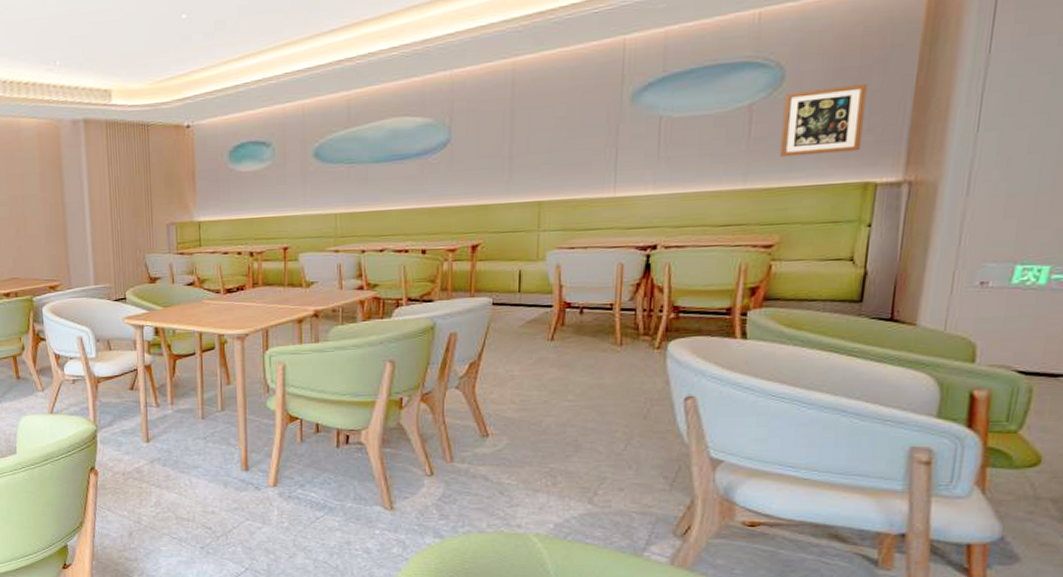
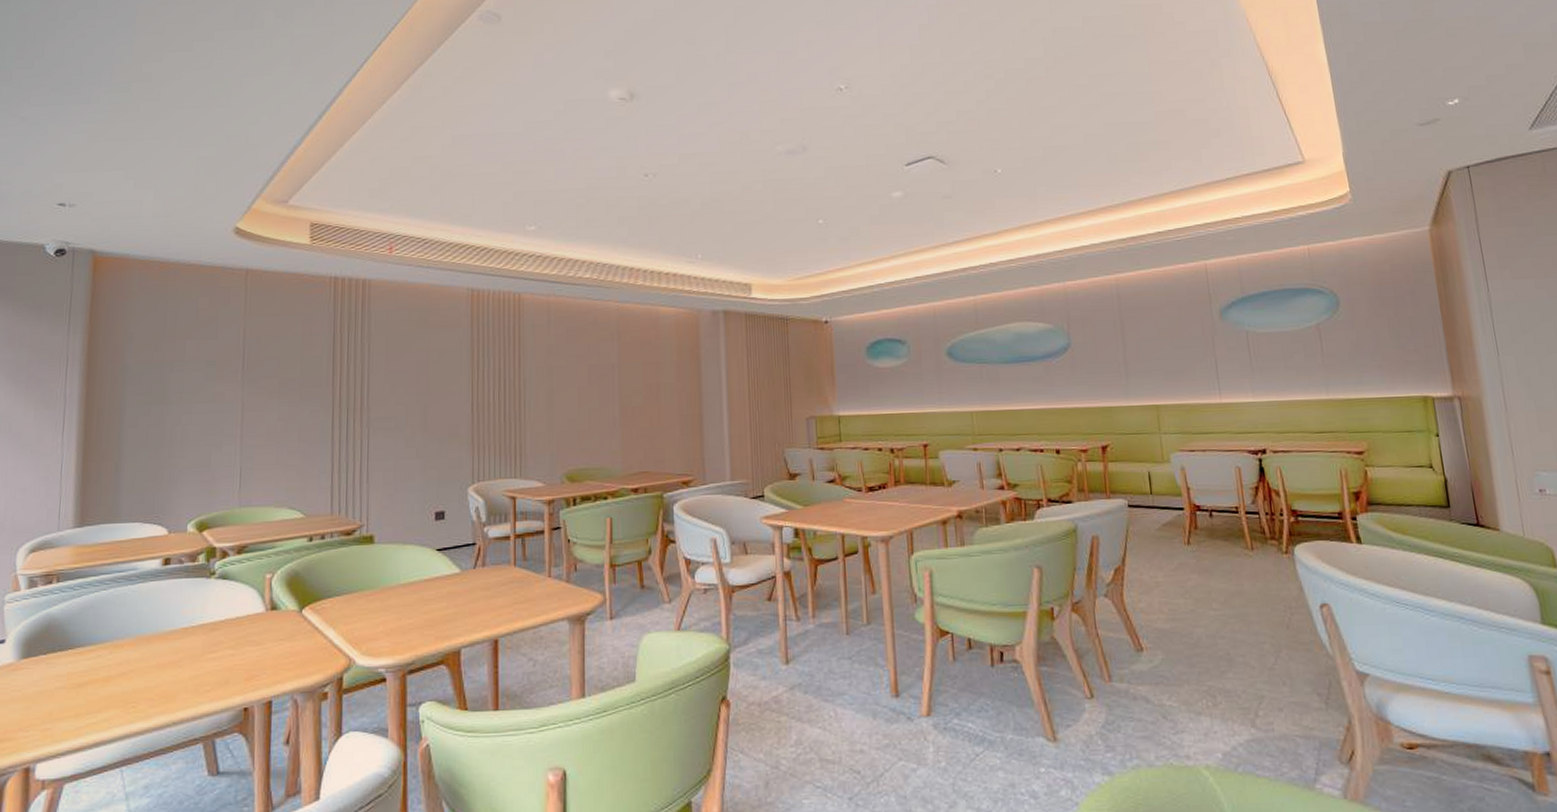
wall art: present [779,84,868,157] -> none [1343,311,1414,371]

